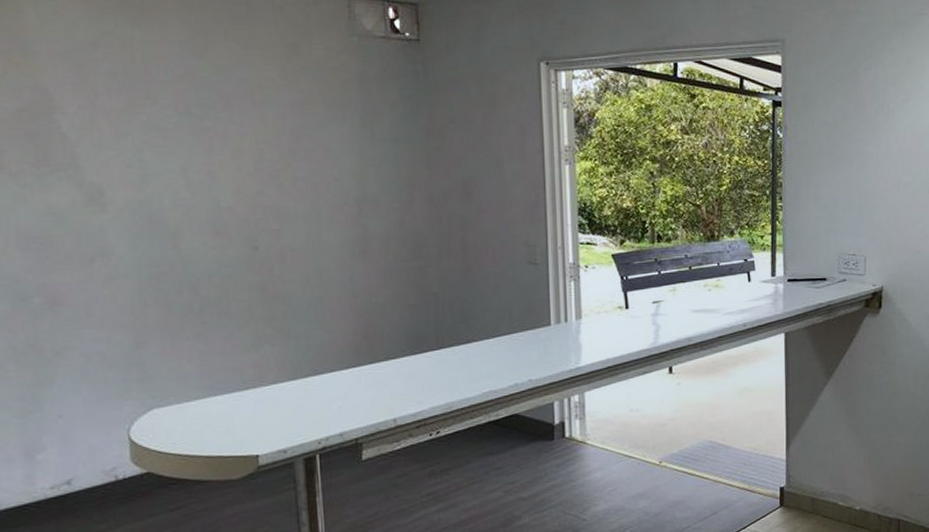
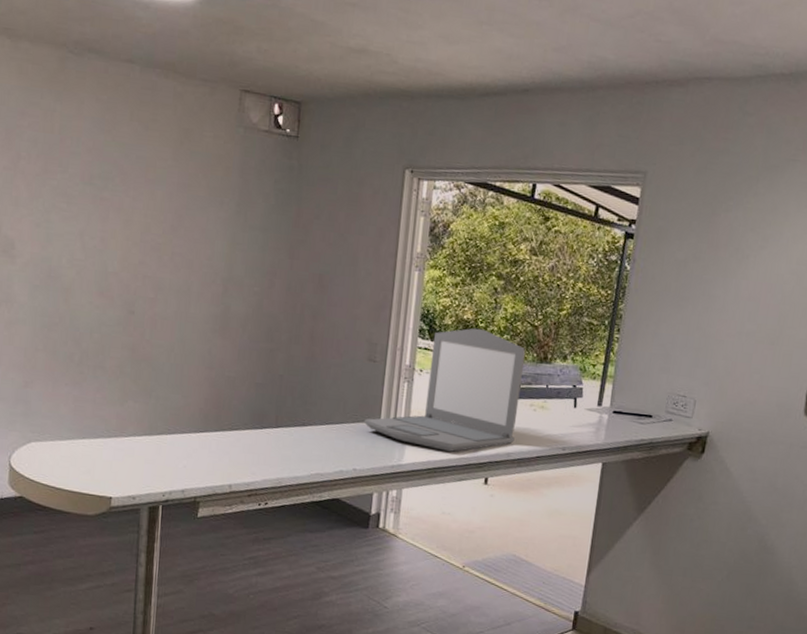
laptop: none [533,215,693,346] -> present [363,328,526,452]

